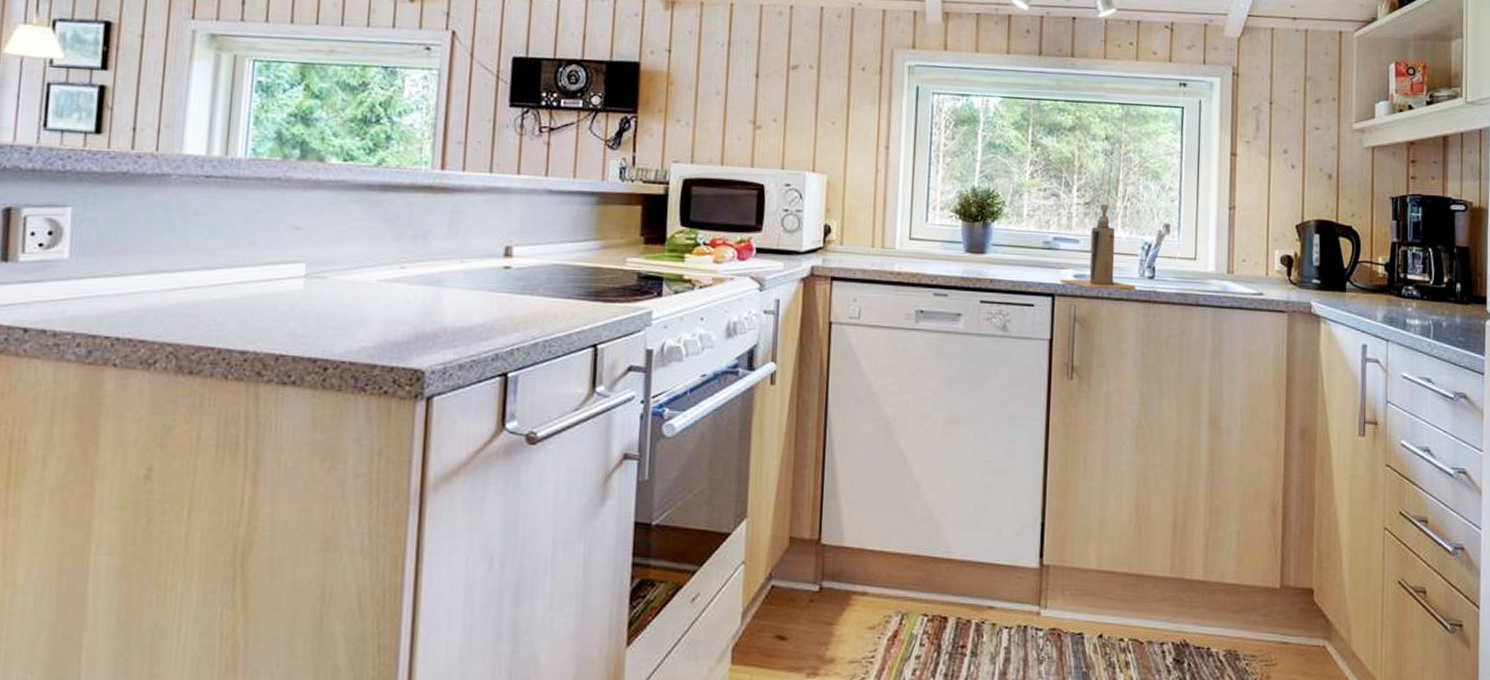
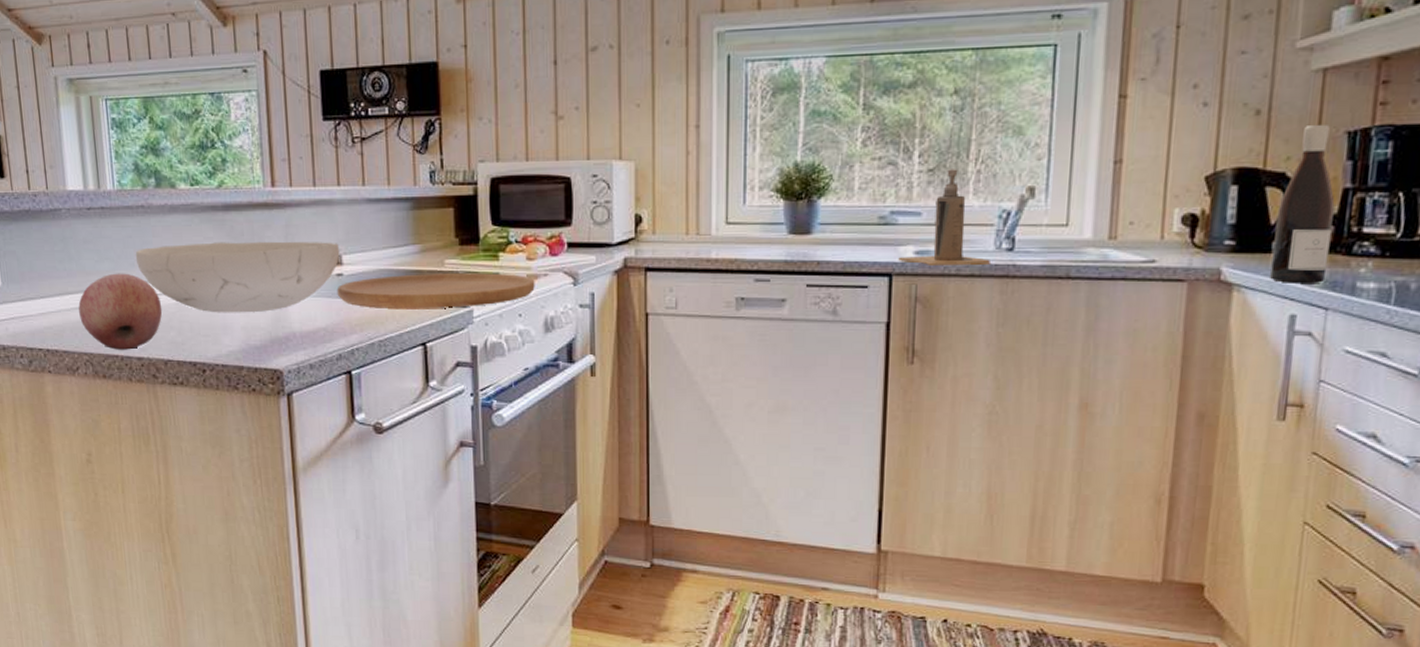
fruit: none [170,251,284,343] -> present [78,273,163,351]
bowl: none [259,224,511,305] -> present [135,241,340,313]
cutting board: none [501,271,720,309] -> present [336,273,535,308]
bottle: none [1345,189,1387,319] -> present [1269,124,1335,283]

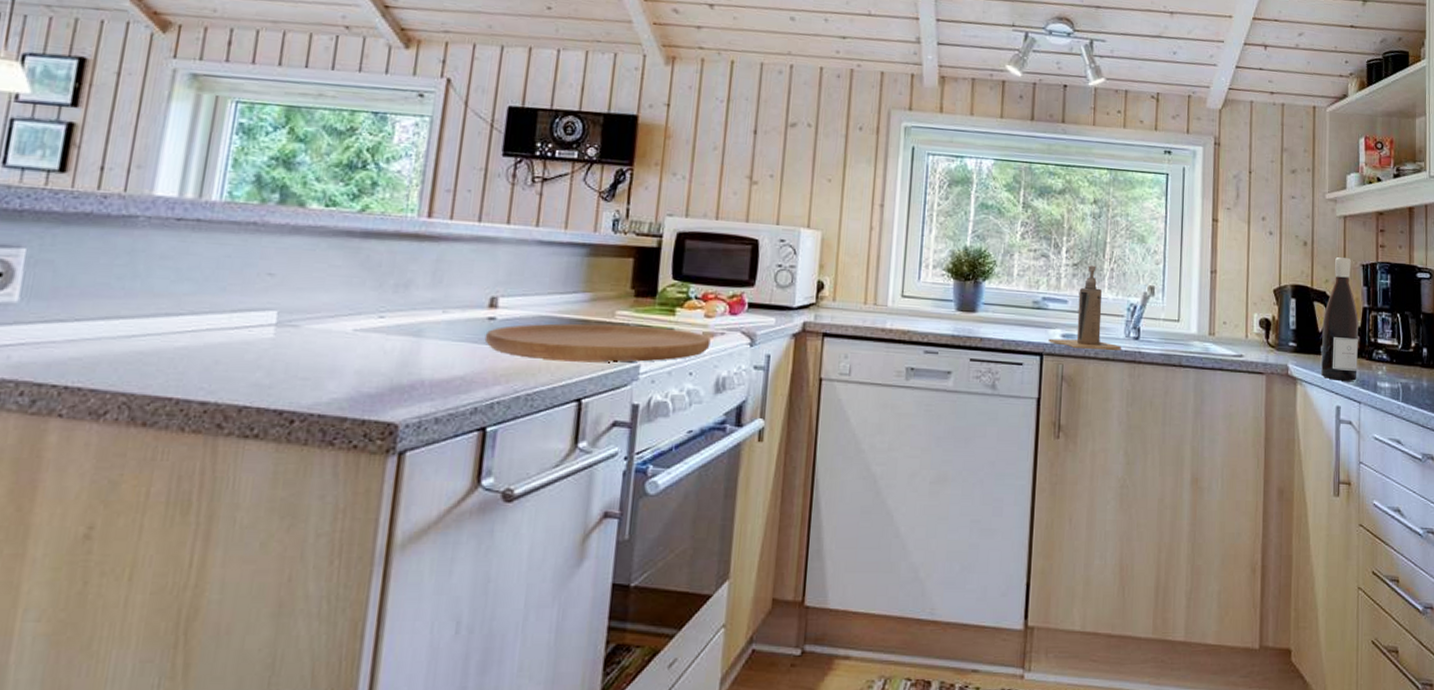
fruit: present [78,273,163,351] -> none [127,297,252,393]
bowl: present [135,241,340,313] -> none [229,270,498,355]

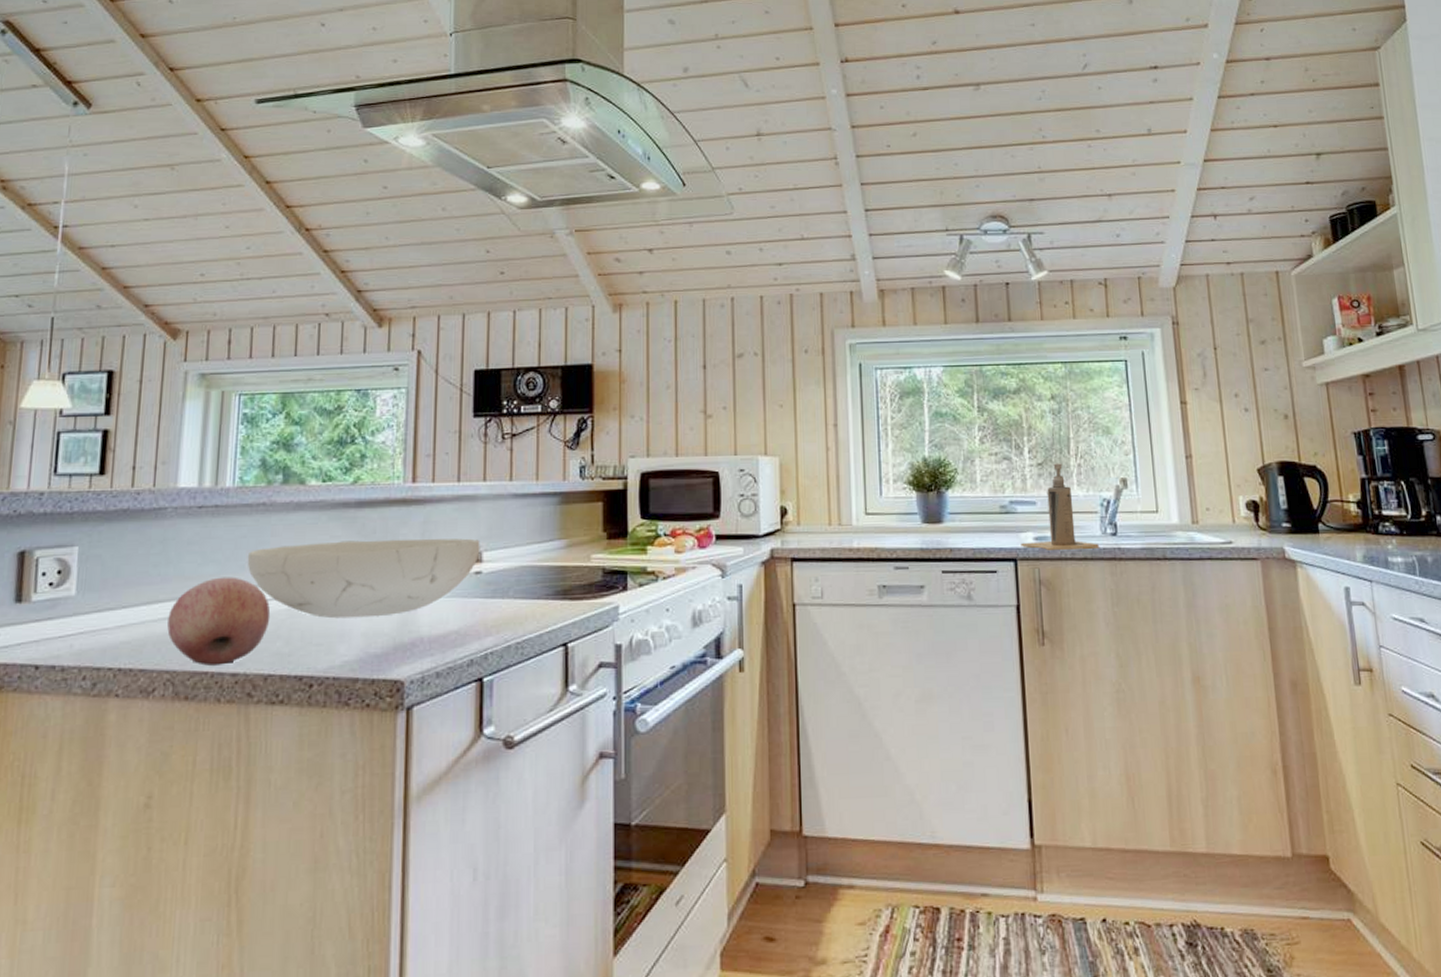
fruit: none [127,297,252,393] -> present [167,577,271,667]
bowl: none [229,270,498,355] -> present [247,538,480,619]
cutting board: present [484,323,711,363] -> none [473,567,683,608]
bottle: present [1320,256,1359,381] -> none [1316,426,1365,559]

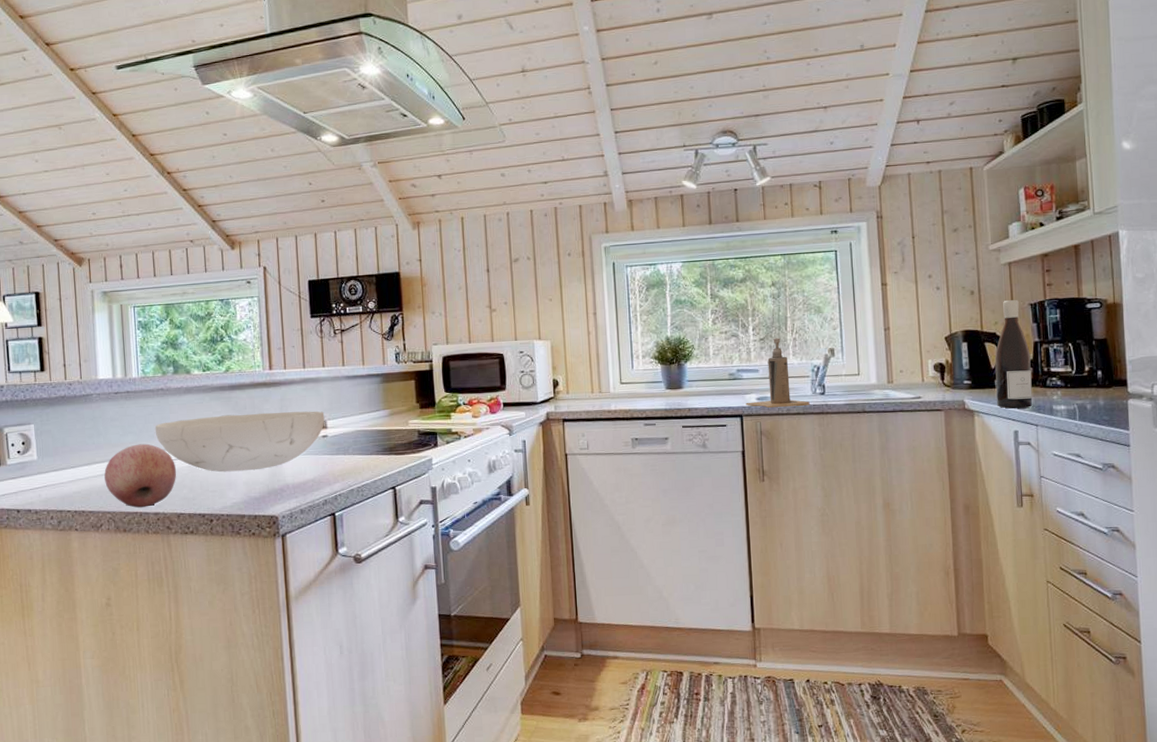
bottle: none [1316,426,1365,559] -> present [995,299,1033,409]

